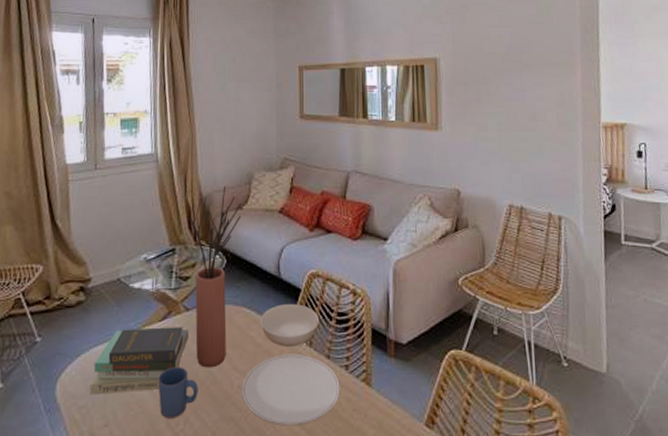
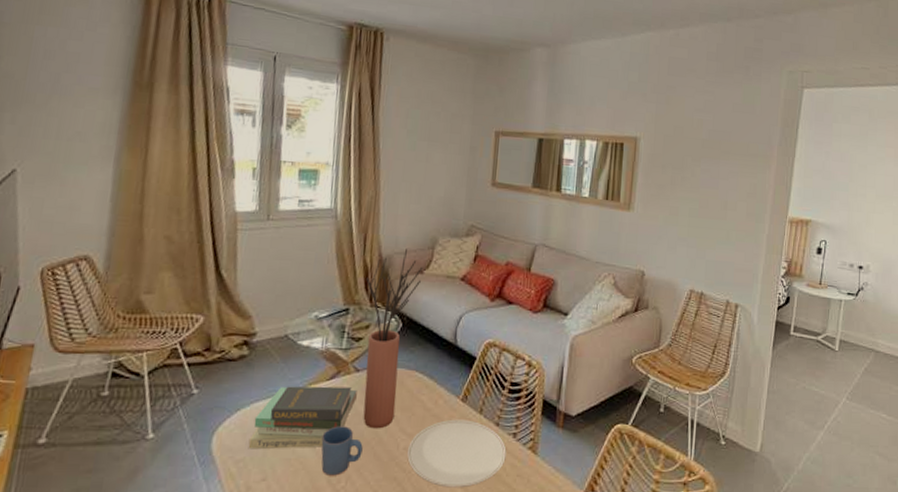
bowl: present [261,304,319,346] -> none [432,371,492,413]

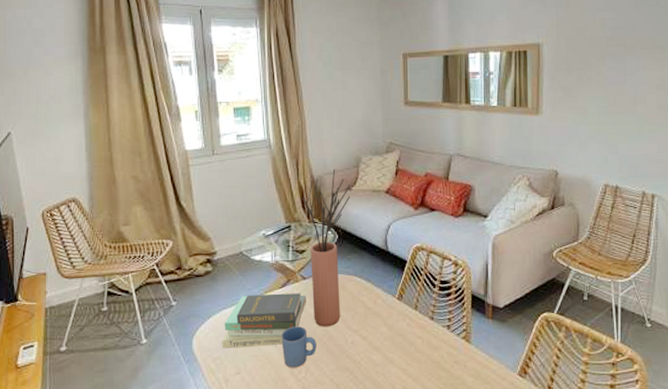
plate: present [407,419,507,488] -> none [355,315,443,375]

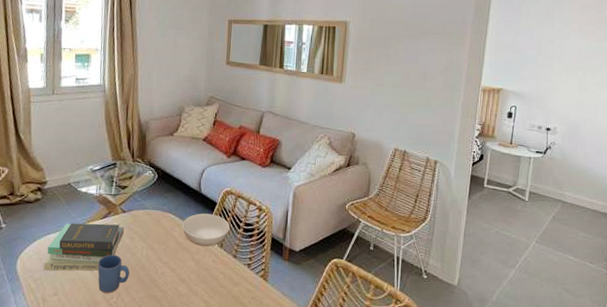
vase: present [302,169,351,327] -> none [129,116,173,258]
bowl: none [370,274,423,309] -> present [182,213,230,247]

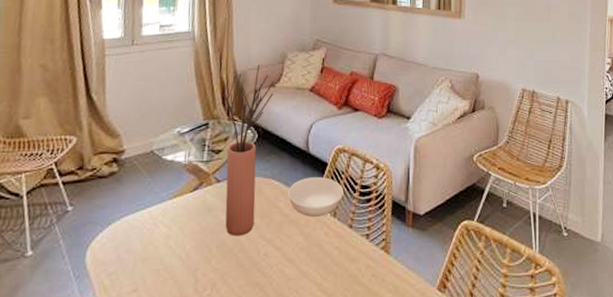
books: present [43,223,124,271] -> none [119,198,219,262]
mug: present [98,254,130,293] -> none [187,235,226,284]
vase: none [129,116,173,258] -> present [223,65,275,236]

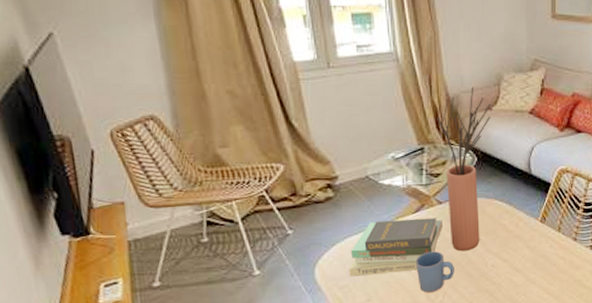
books: none [119,198,219,262] -> present [348,218,443,277]
mug: none [187,235,226,284] -> present [415,251,454,293]
bowl: present [288,177,343,216] -> none [512,196,567,232]

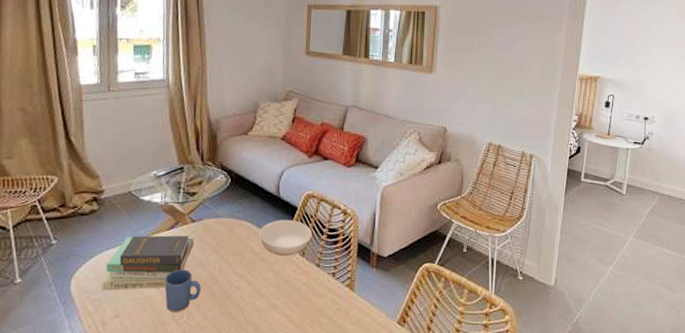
vase: present [437,87,491,252] -> none [197,113,247,271]
bowl: none [512,196,567,232] -> present [259,220,312,256]

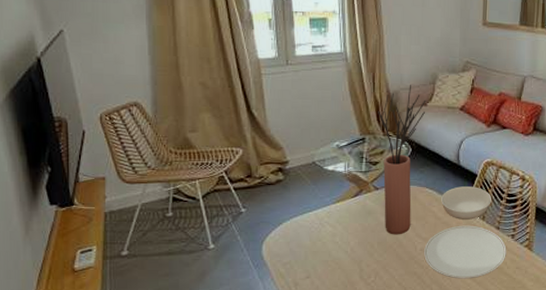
books: present [102,235,194,291] -> none [292,202,378,254]
mug: present [165,269,201,312] -> none [352,234,387,273]
vase: none [197,113,247,271] -> present [378,85,426,235]
plate: none [240,262,327,321] -> present [424,225,507,279]

